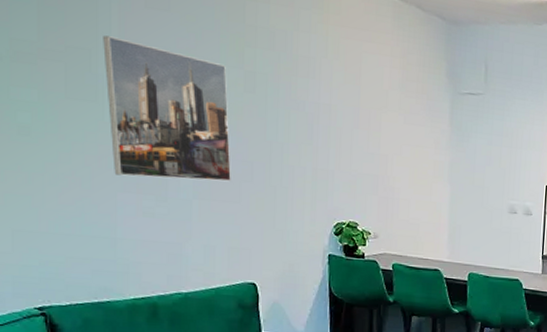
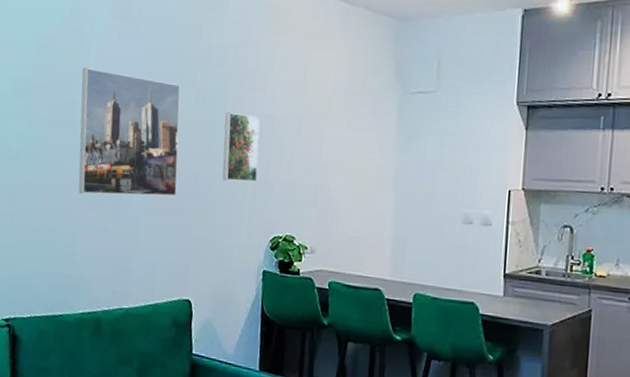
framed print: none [278,99,318,171] -> present [222,112,260,183]

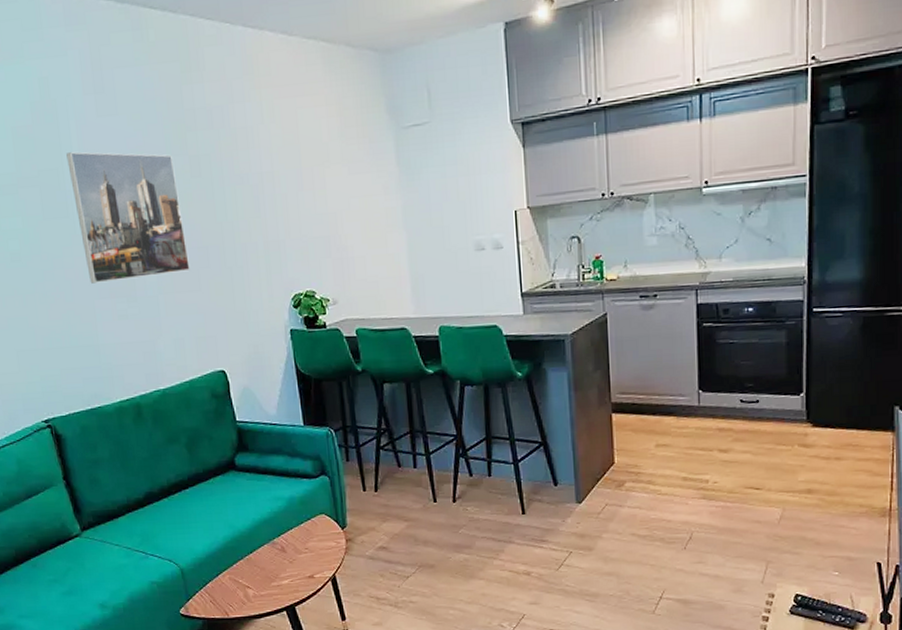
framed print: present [222,112,260,183] -> none [223,175,269,246]

